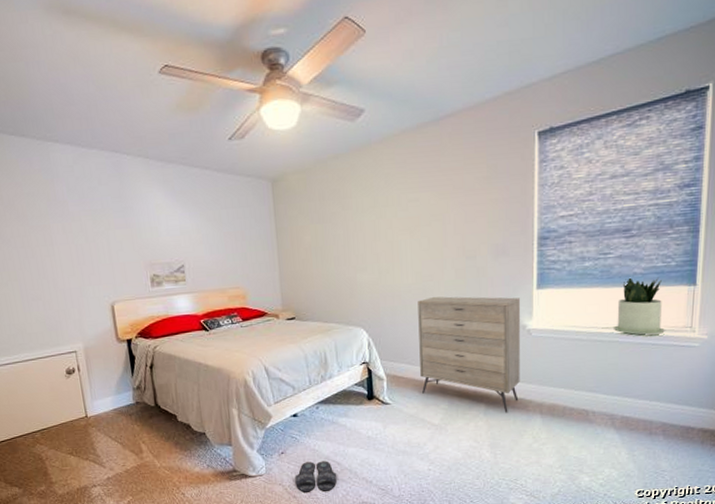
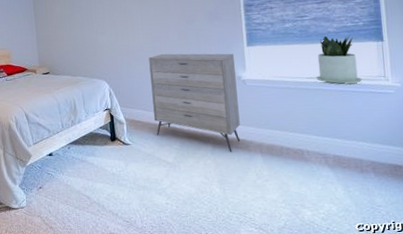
slippers: present [295,461,337,493] -> none [51,195,88,224]

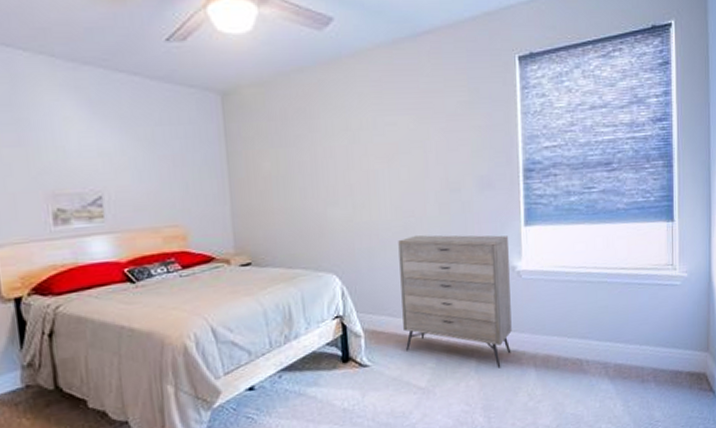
planter: present [316,34,363,84] -> none [601,212,650,275]

